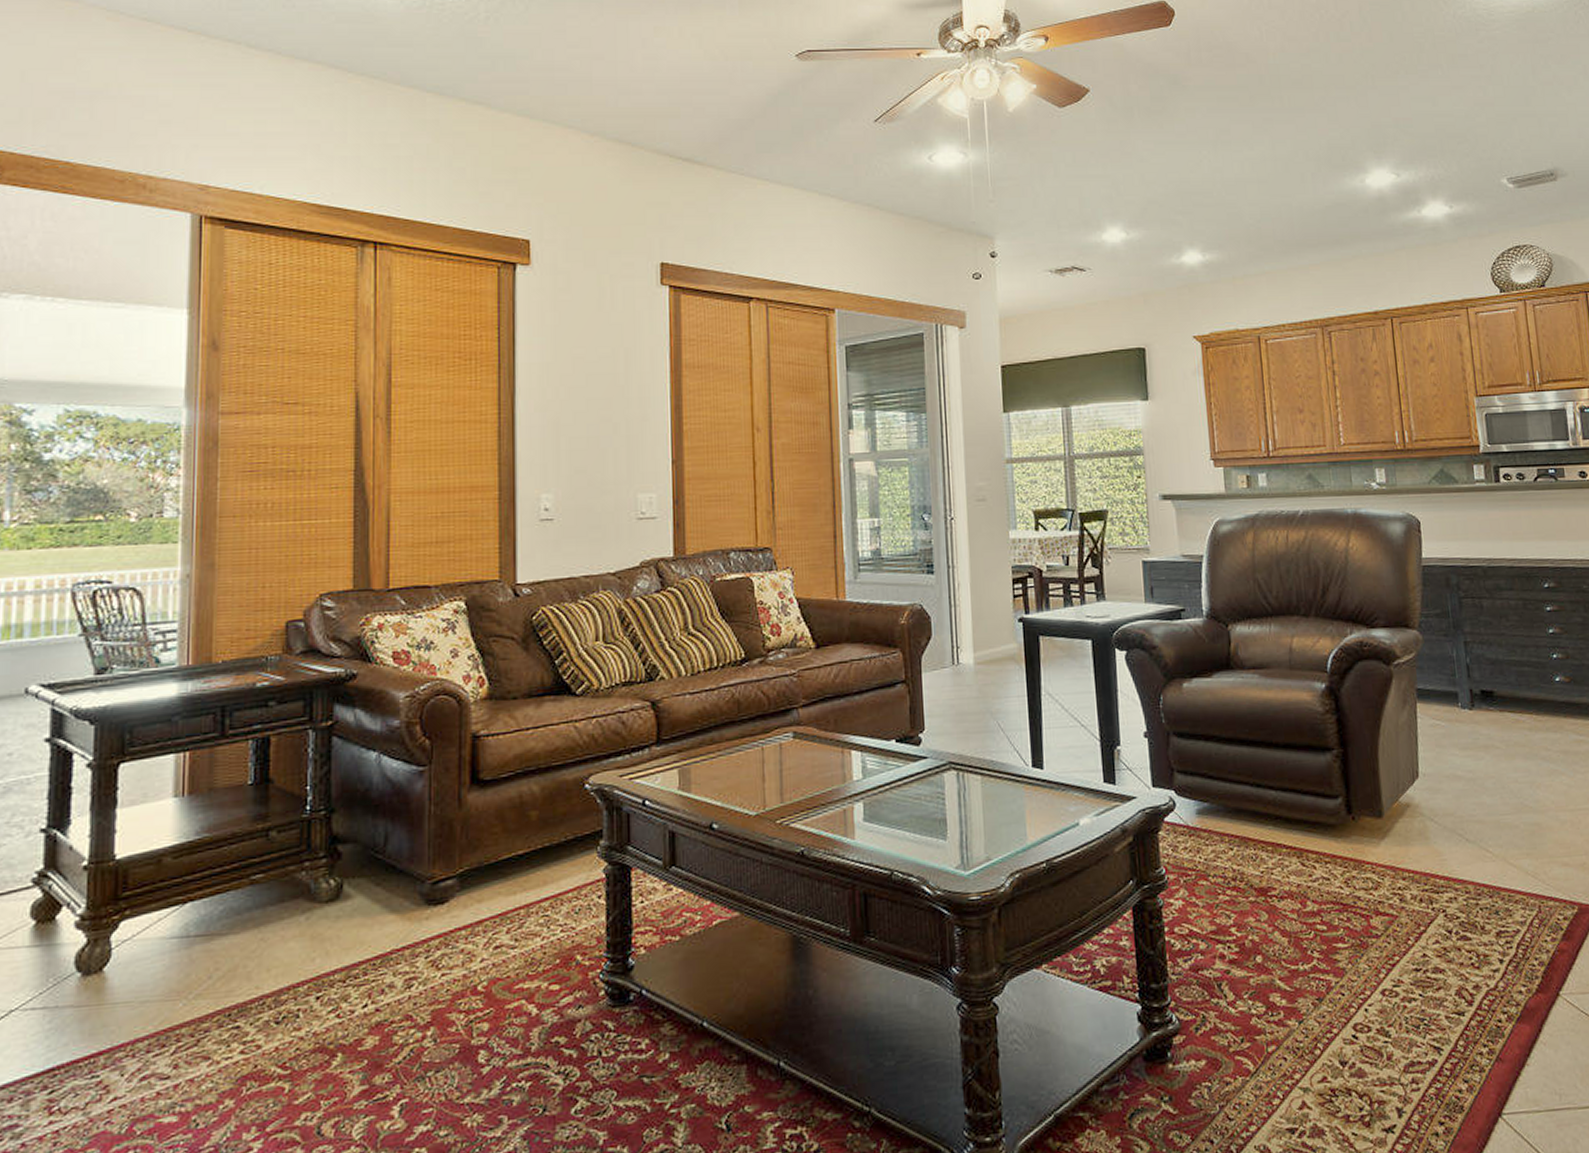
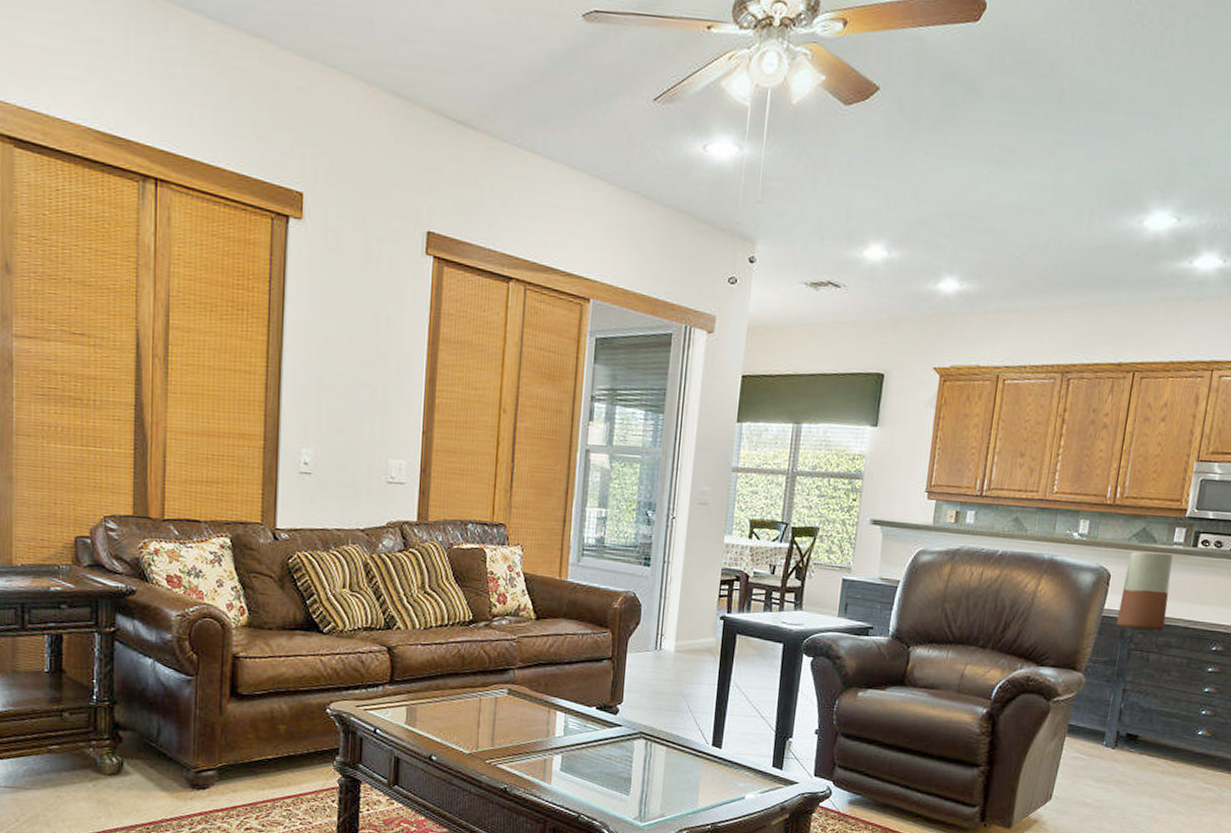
vase: none [1434,492,1489,576] -> present [1116,552,1173,631]

